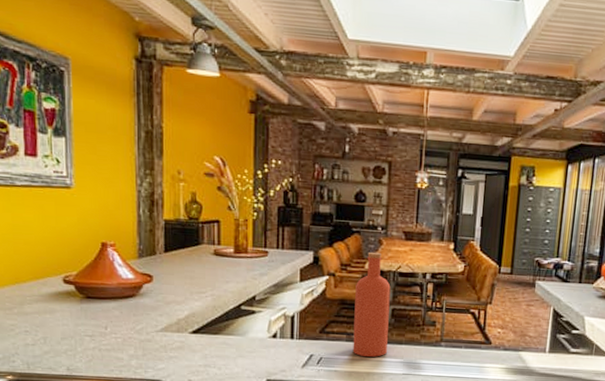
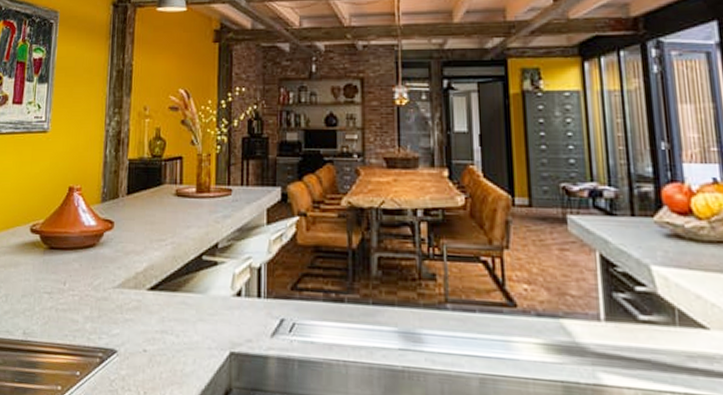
bottle: present [353,251,391,357] -> none [331,184,375,324]

